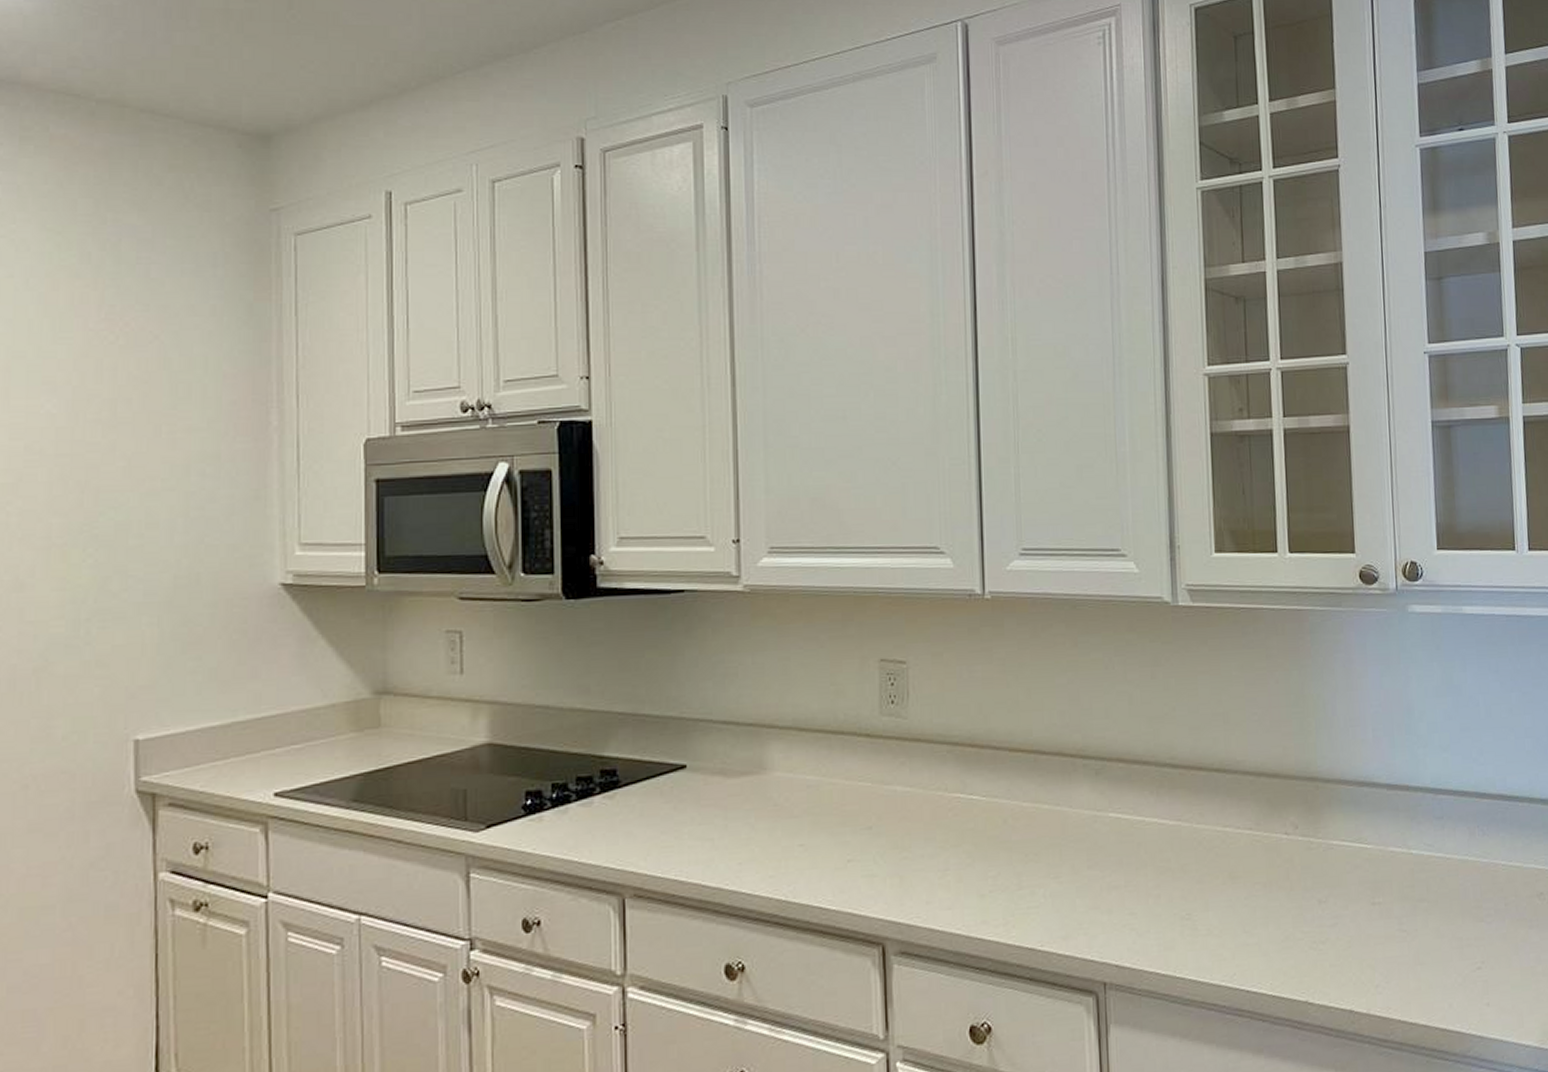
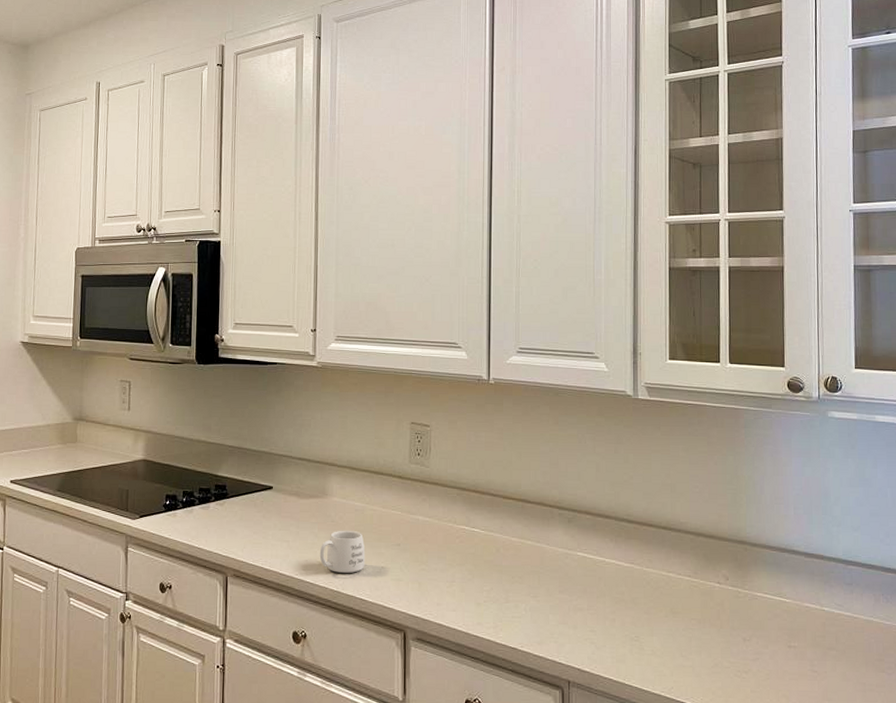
mug: none [758,814,824,876] -> present [319,530,366,573]

